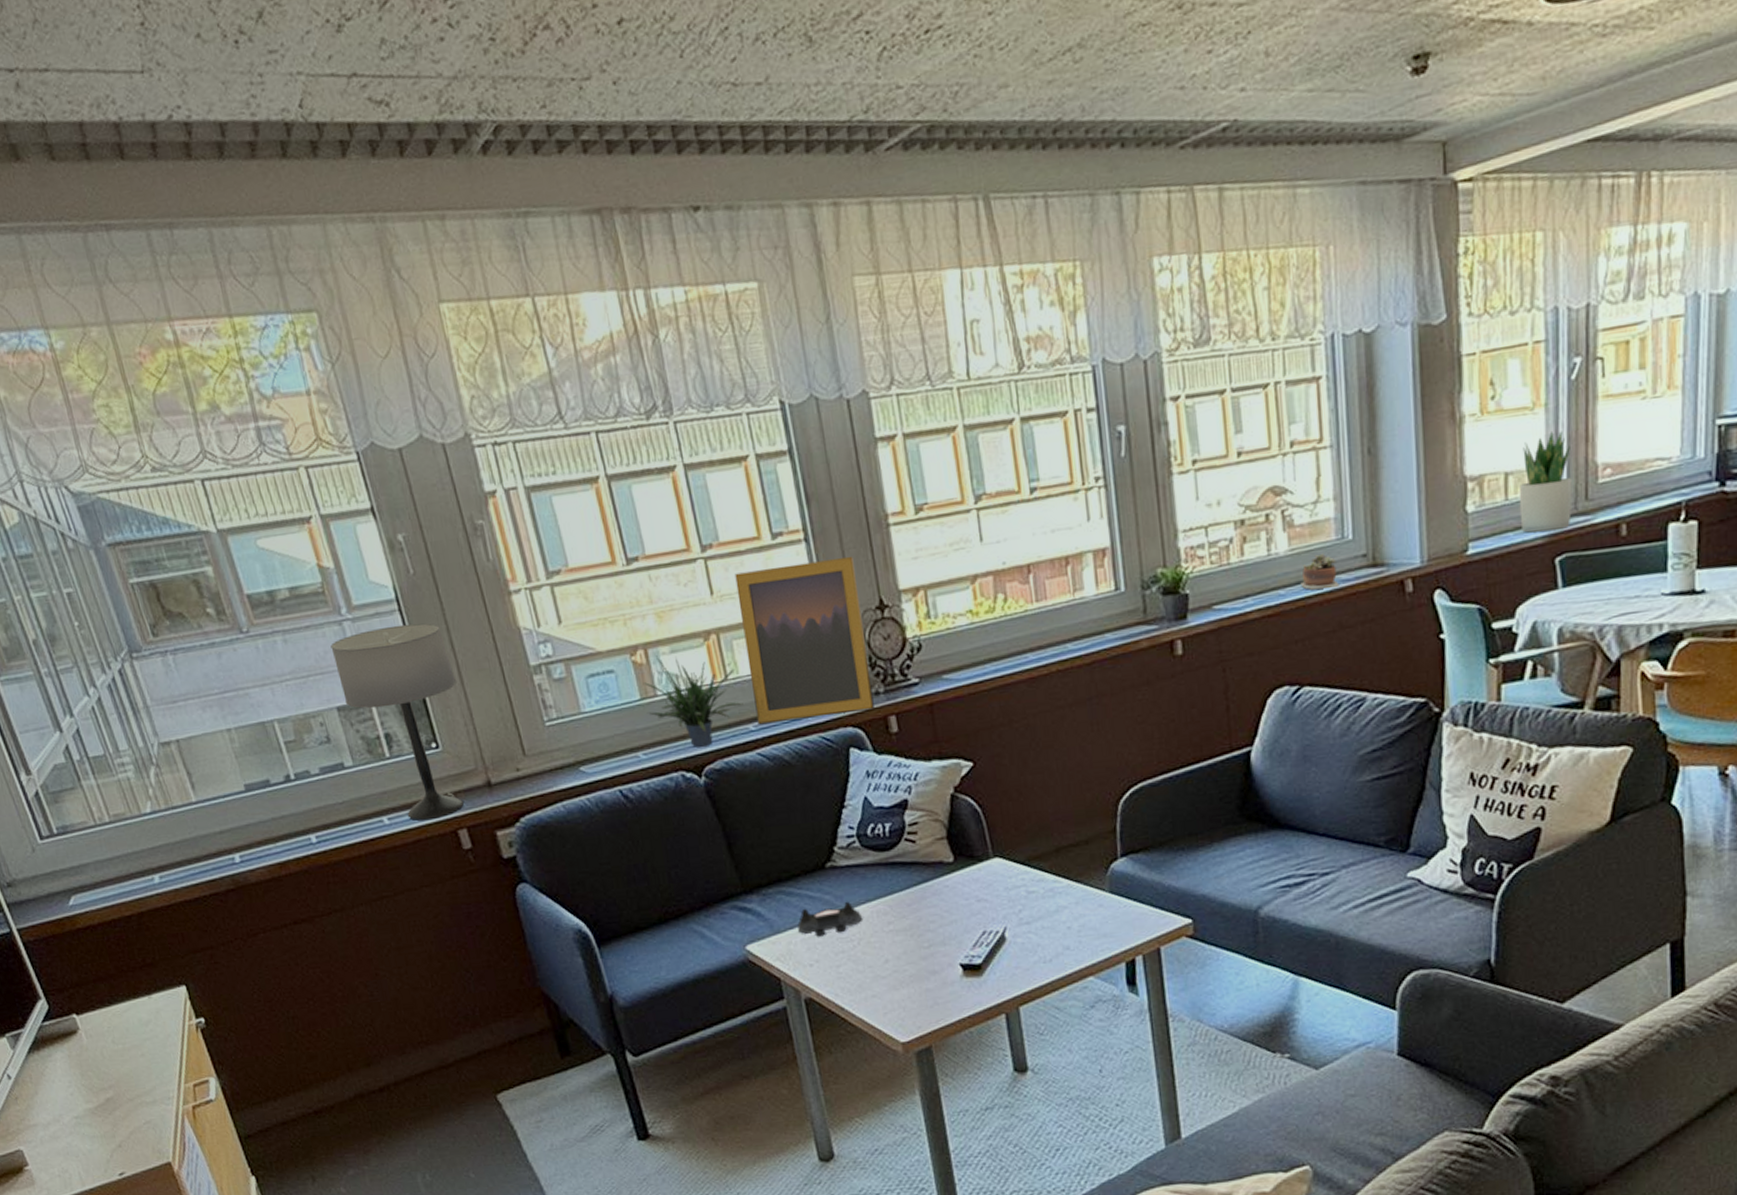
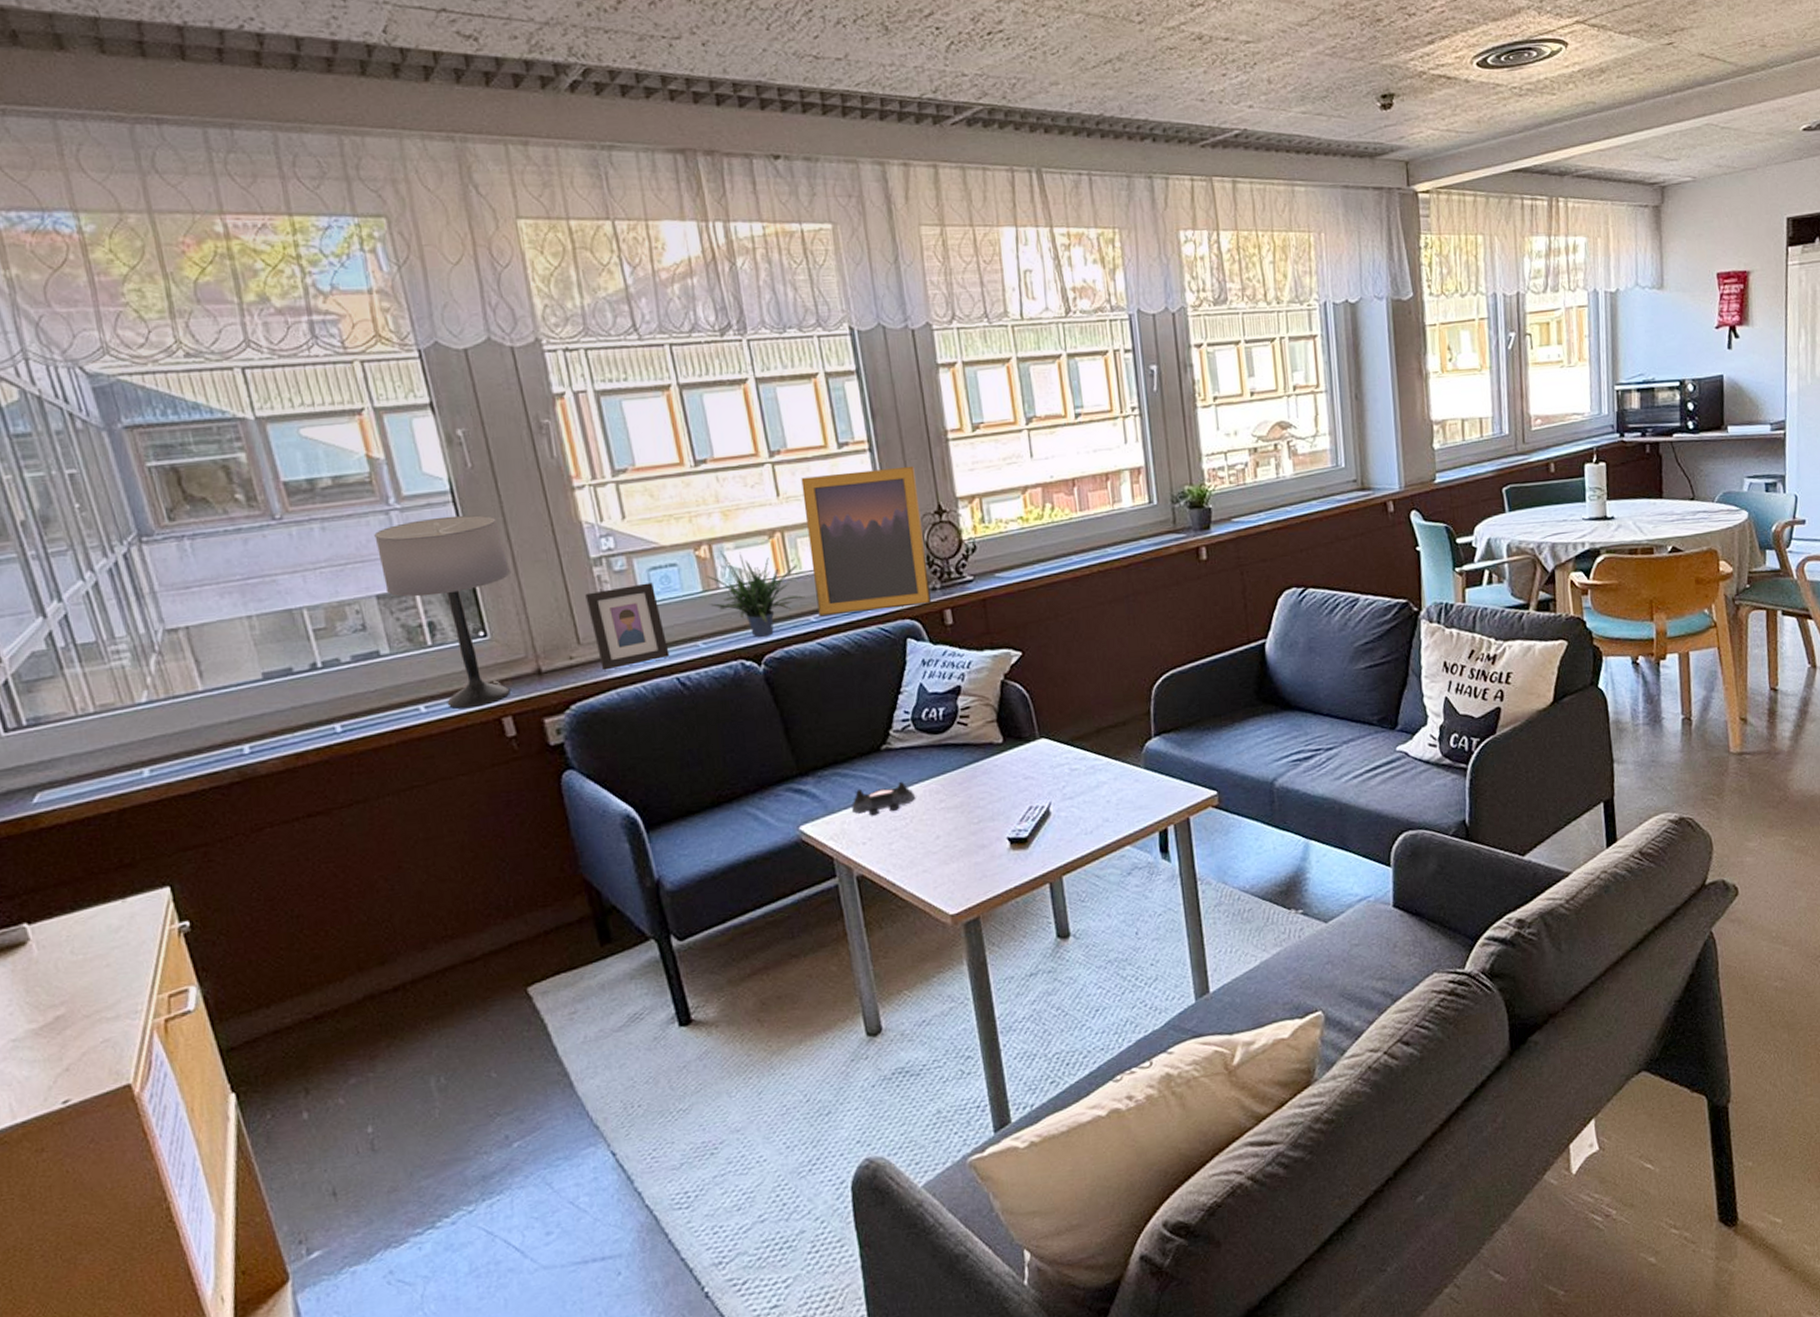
picture frame: none [528,690,612,783] -> present [585,582,670,671]
succulent plant: present [1300,553,1340,590] -> none [1304,478,1335,508]
planter: present [1519,431,1573,533] -> none [1473,388,1514,468]

